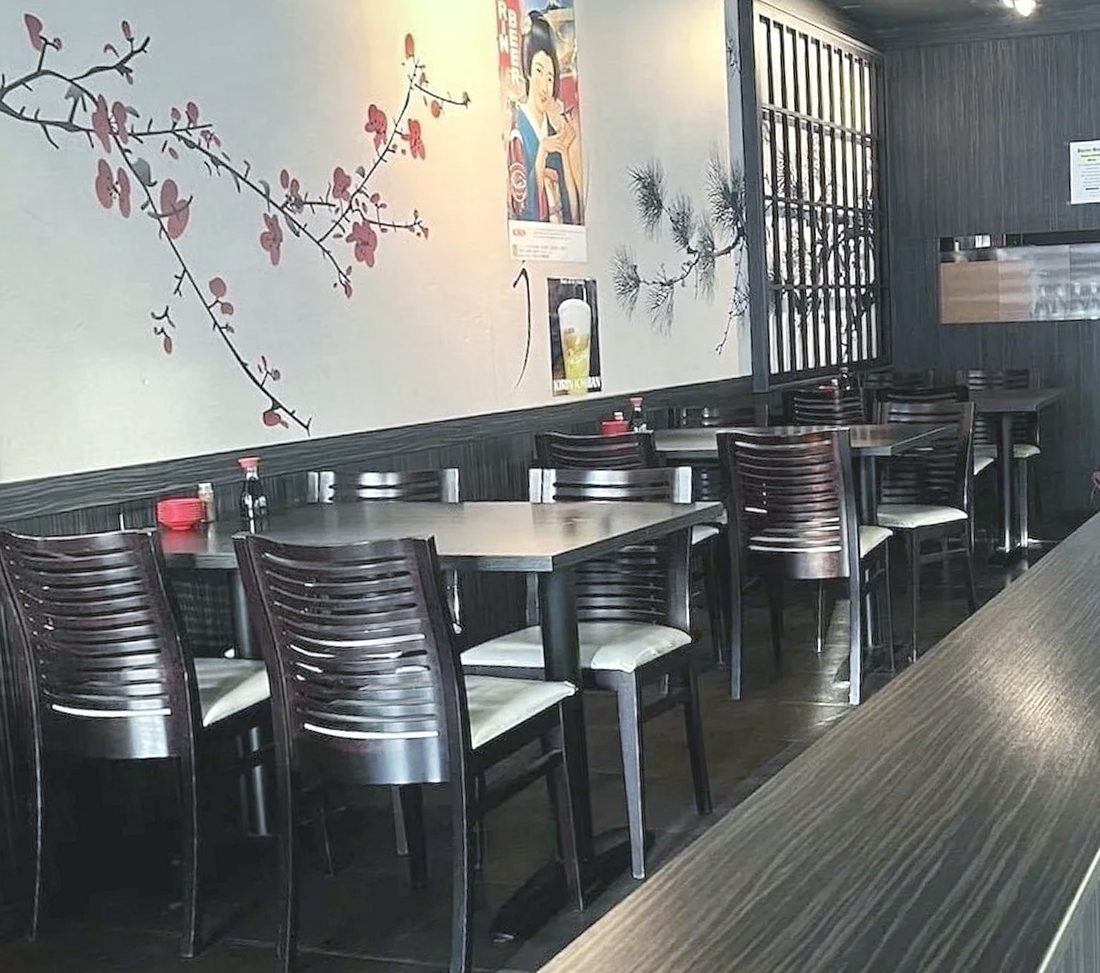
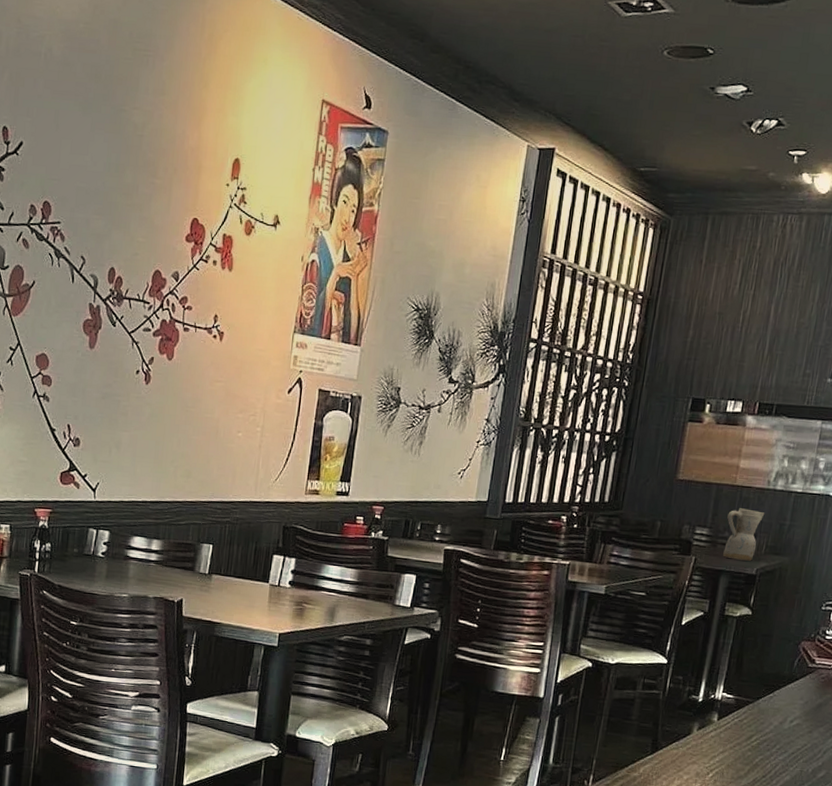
ceramic pitcher: none [997,344,1033,399] -> present [722,508,765,561]

